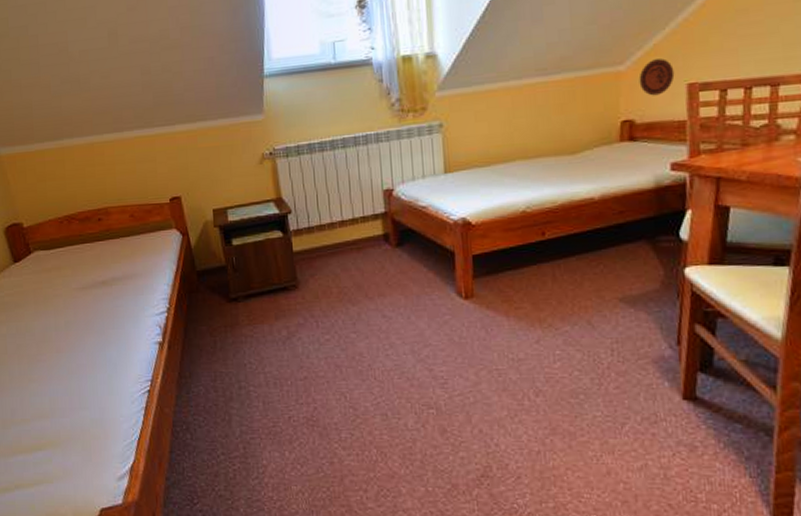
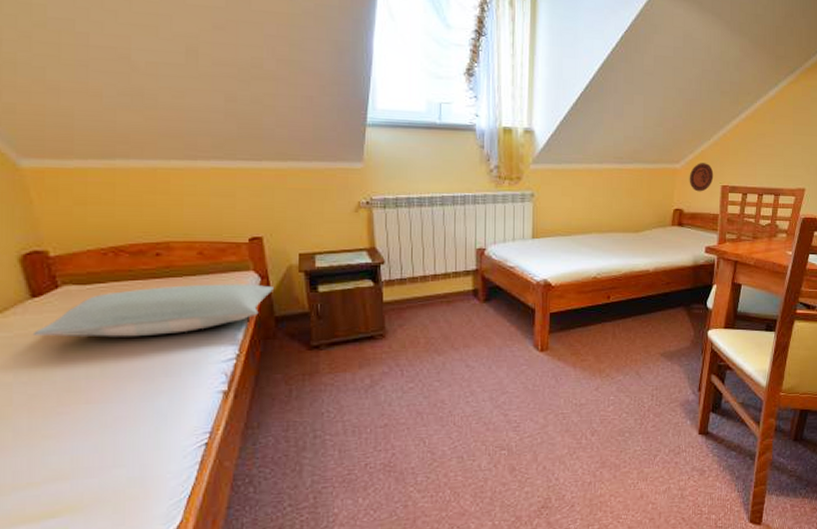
pillow: none [16,241,194,296] -> present [32,284,273,337]

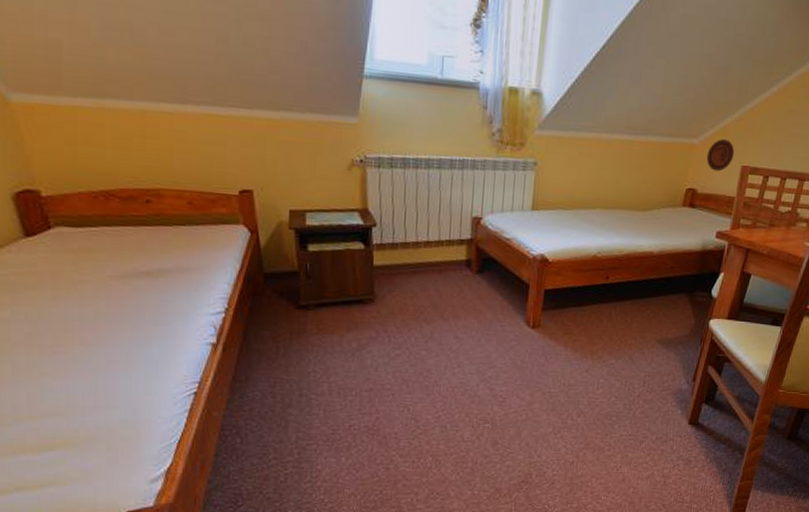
pillow: present [32,284,273,337] -> none [27,234,263,284]

